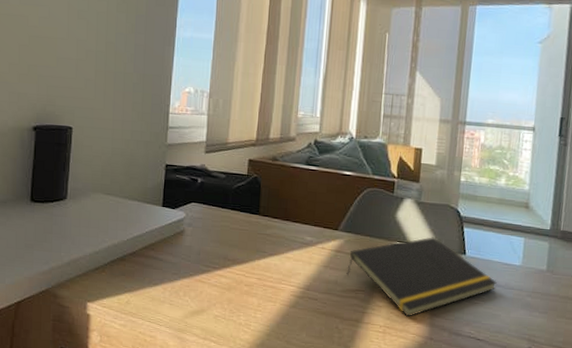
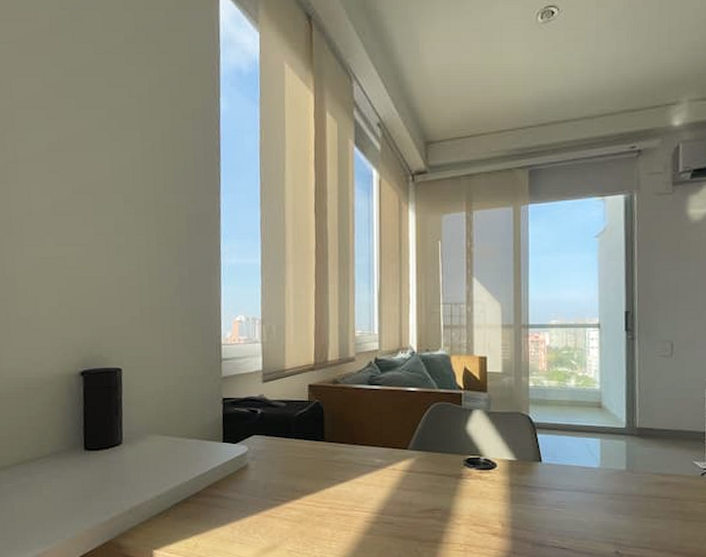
notepad: present [346,237,497,317] -> none [421,447,576,532]

